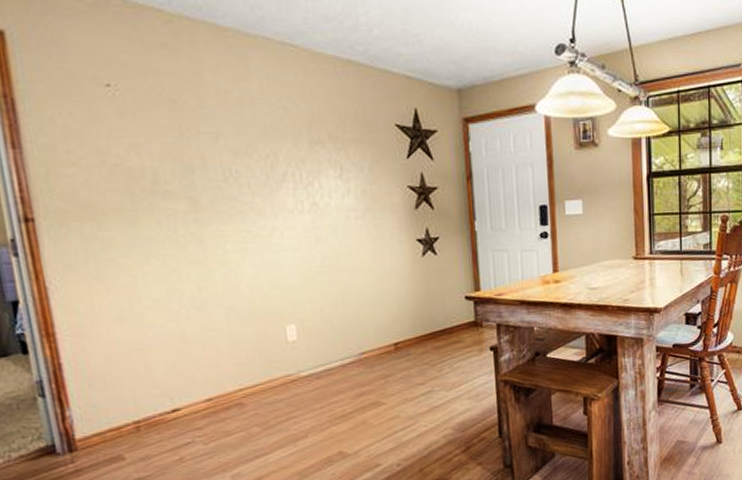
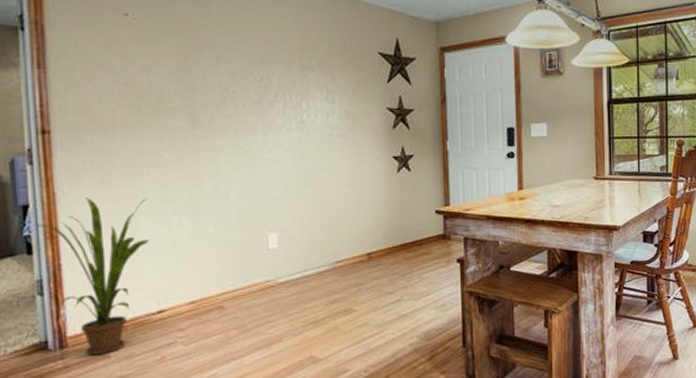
house plant: none [29,290,156,458] -> present [36,197,149,356]

